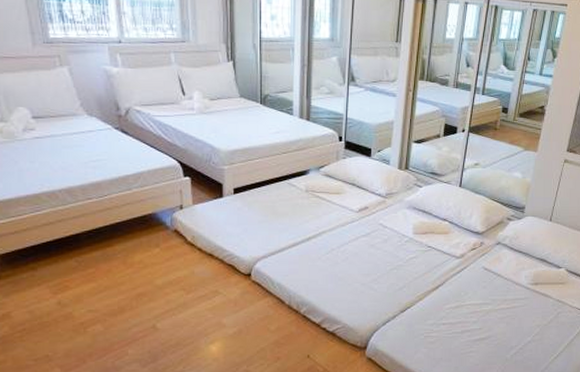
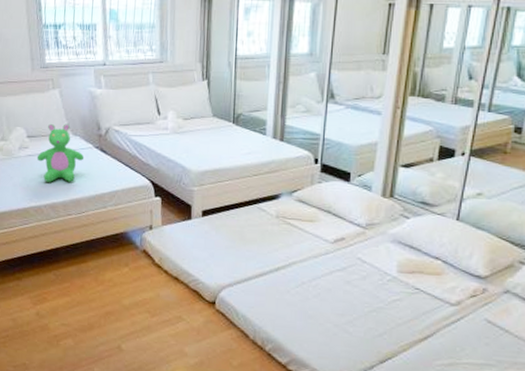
teddy bear: none [46,103,103,166] -> present [36,123,85,182]

